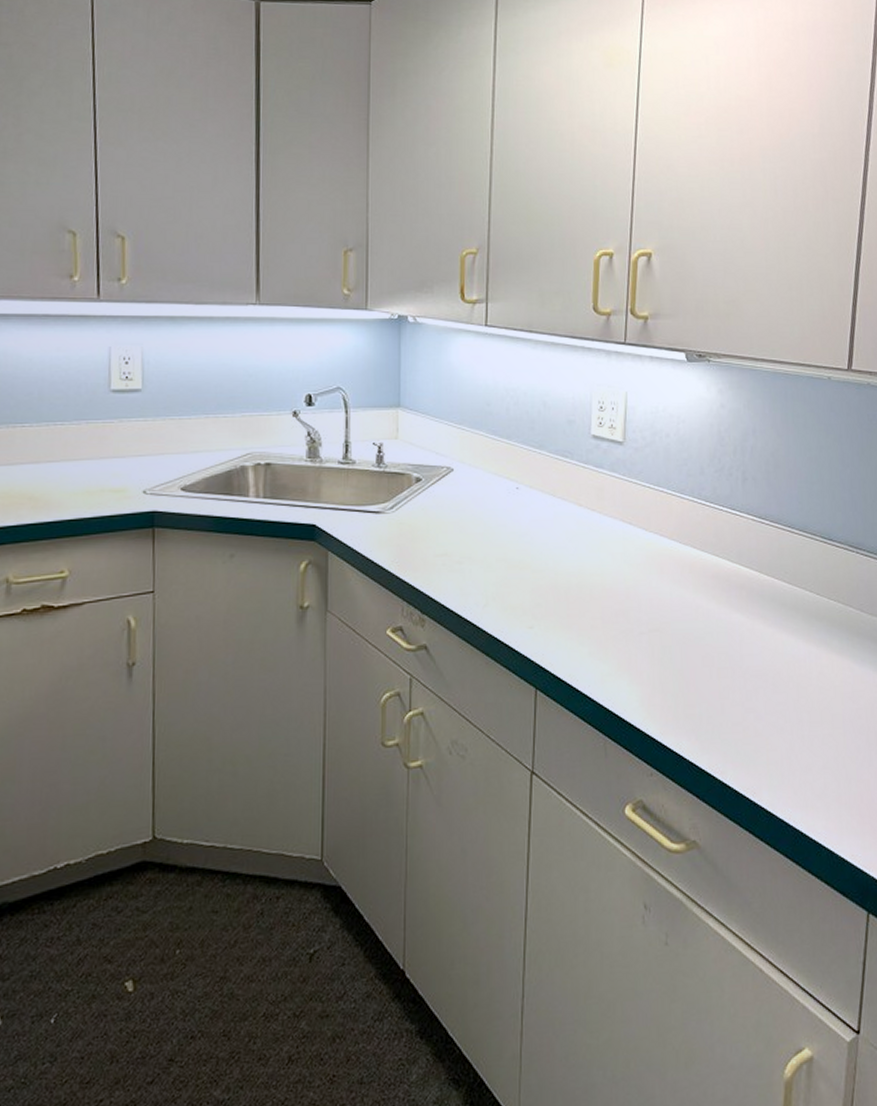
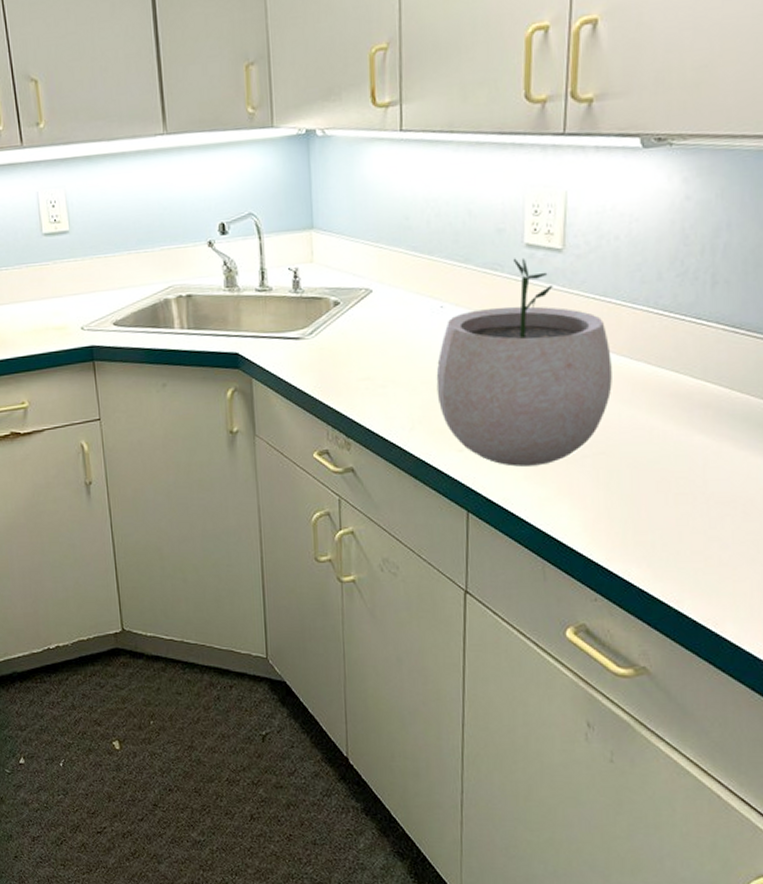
plant pot: none [510,447,665,643] -> present [436,257,612,467]

